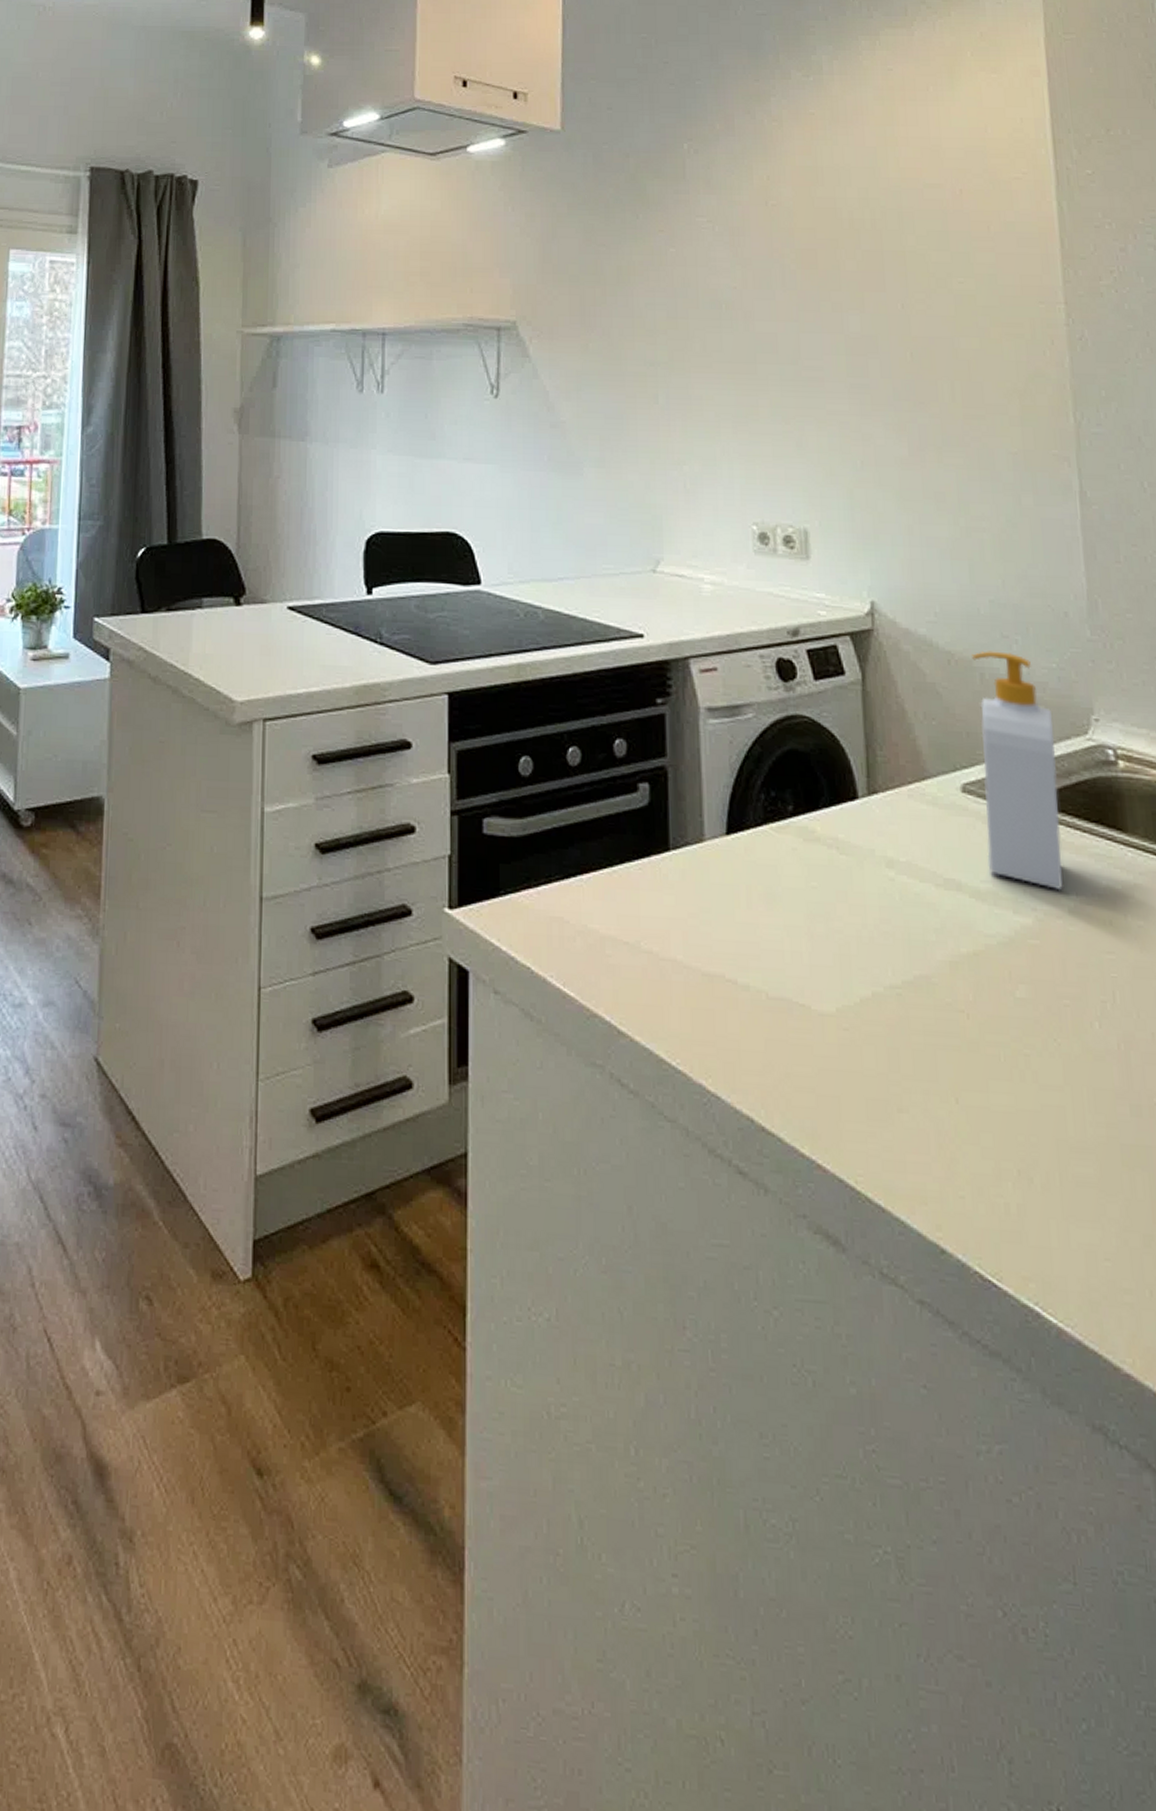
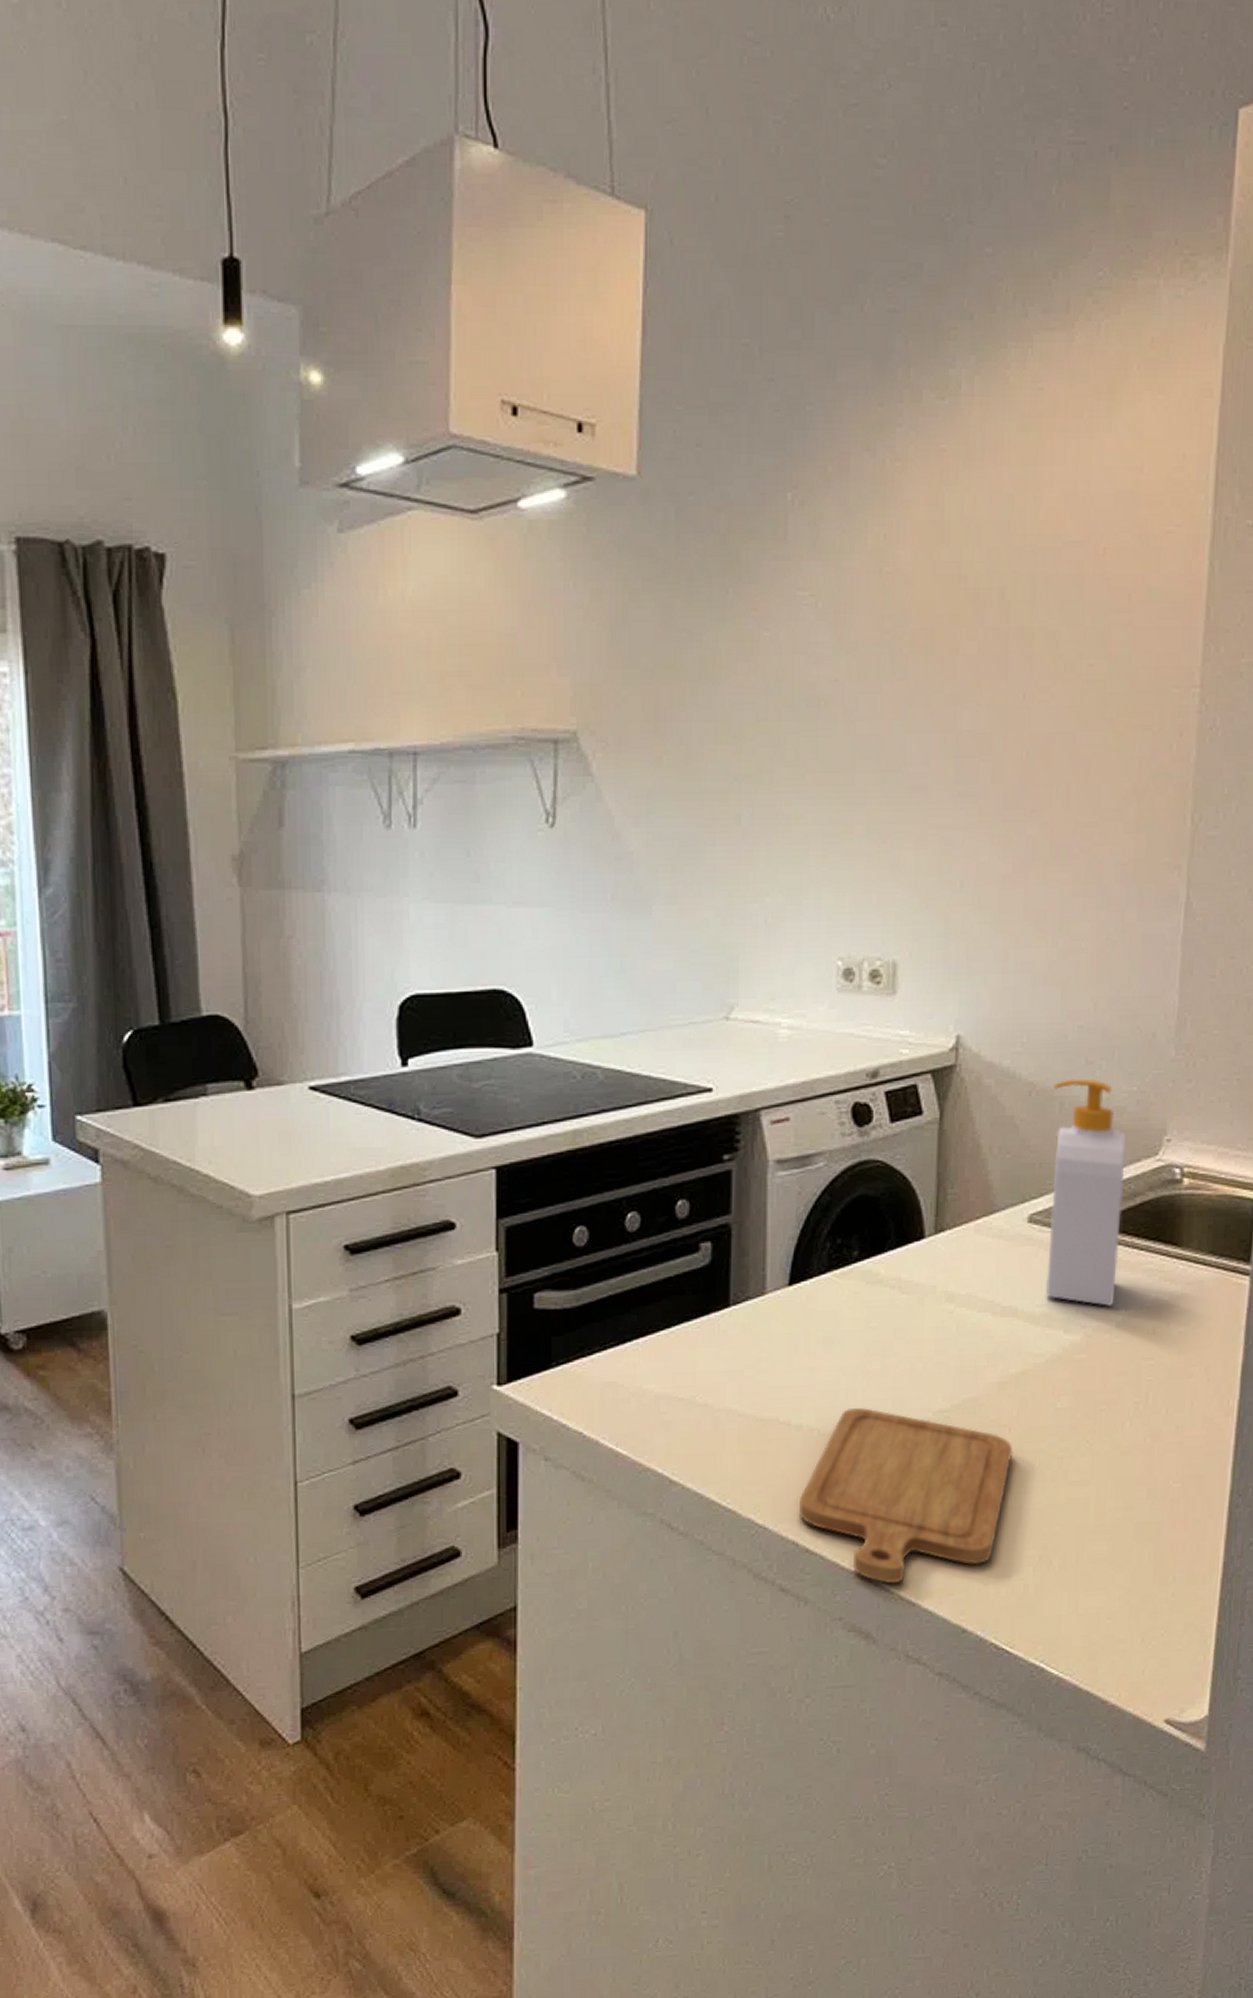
chopping board: none [750,971,975,1182] -> present [798,1407,1013,1584]

